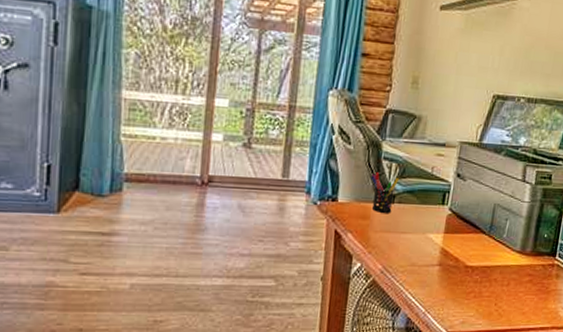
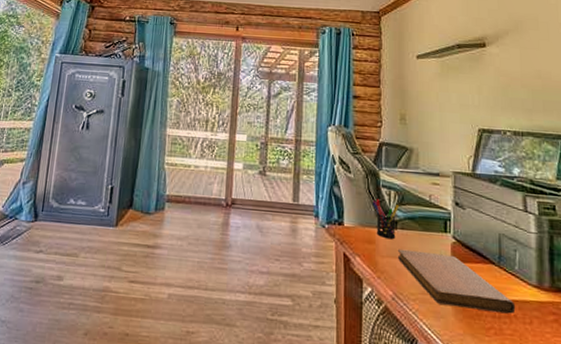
notebook: none [391,223,498,278] -> present [397,249,516,314]

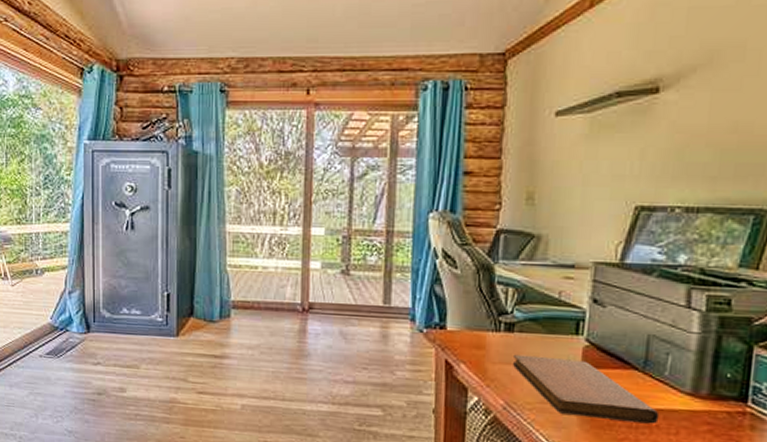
pen holder: present [372,199,399,240] -> none [483,298,518,344]

